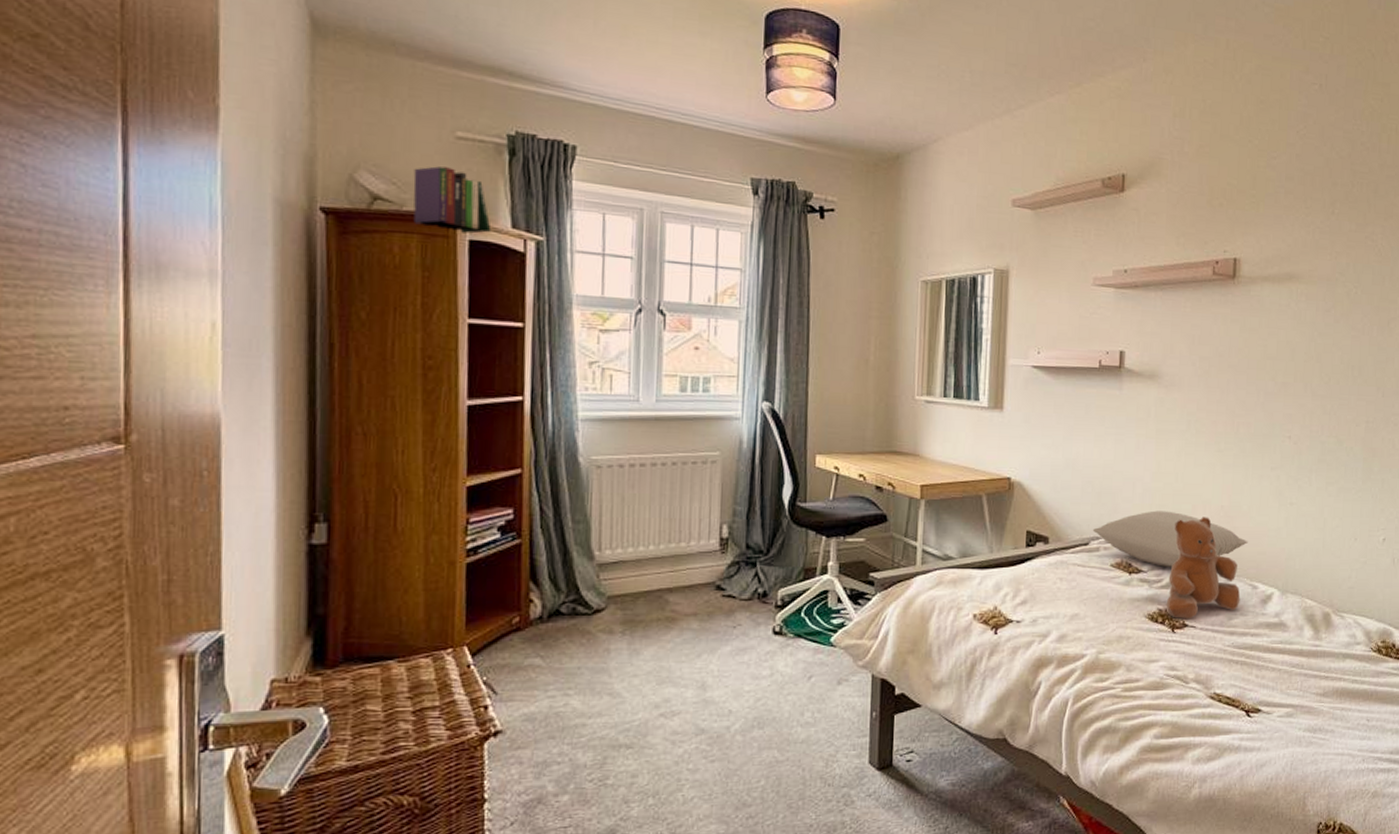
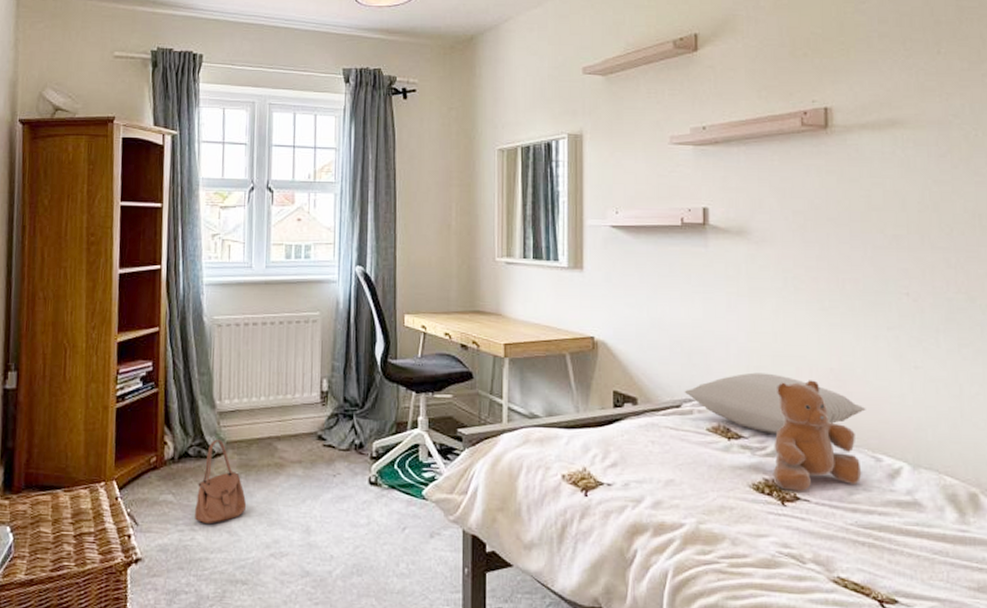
books: present [413,166,492,234] -> none [83,81,139,132]
handbag: none [569,594,632,688] -> present [195,439,247,525]

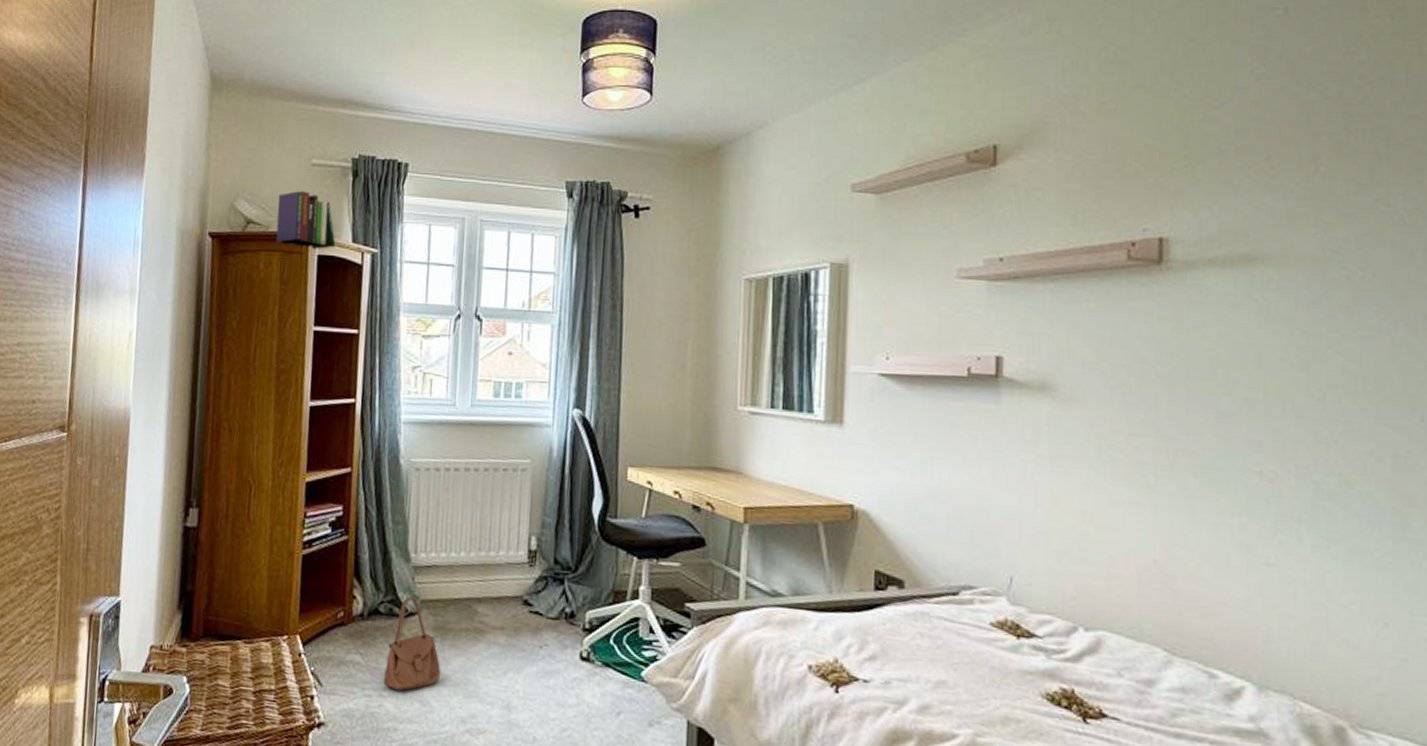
books: none [83,81,139,132] -> present [276,191,336,249]
pillow: present [684,372,866,435] -> none [963,558,1199,636]
teddy bear: present [773,380,862,491] -> none [1073,572,1190,707]

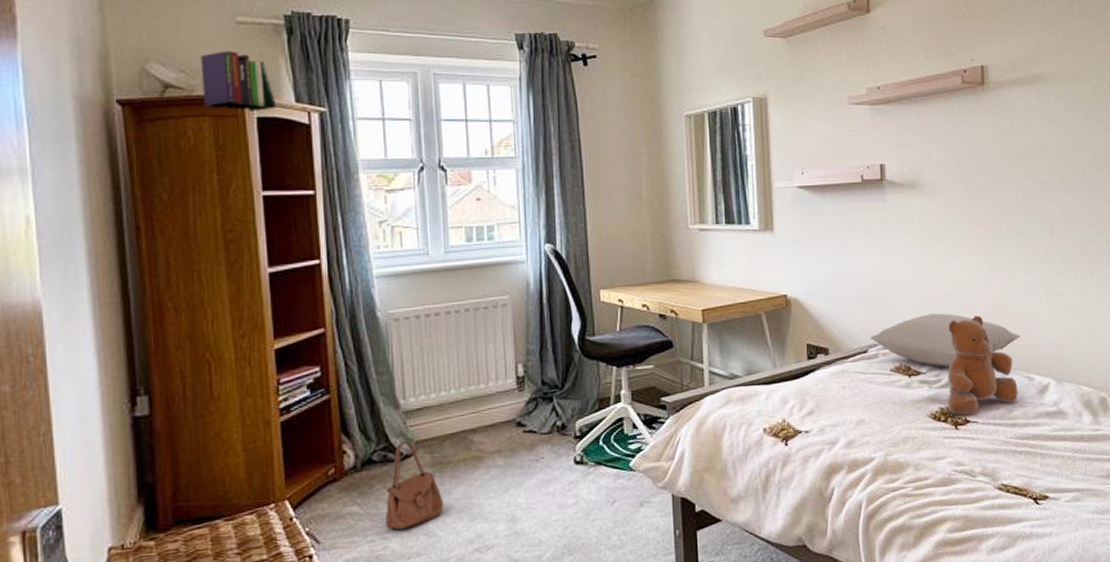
pillow: none [963,558,1199,636] -> present [869,313,1021,368]
teddy bear: none [1073,572,1190,707] -> present [947,315,1019,416]

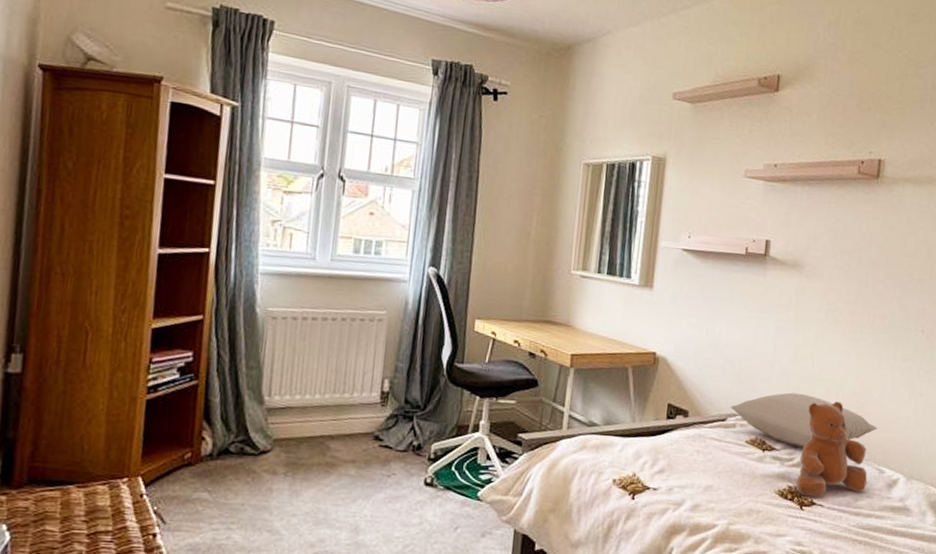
books: present [200,51,277,111] -> none [122,33,192,97]
handbag: present [386,440,444,530] -> none [232,436,292,523]

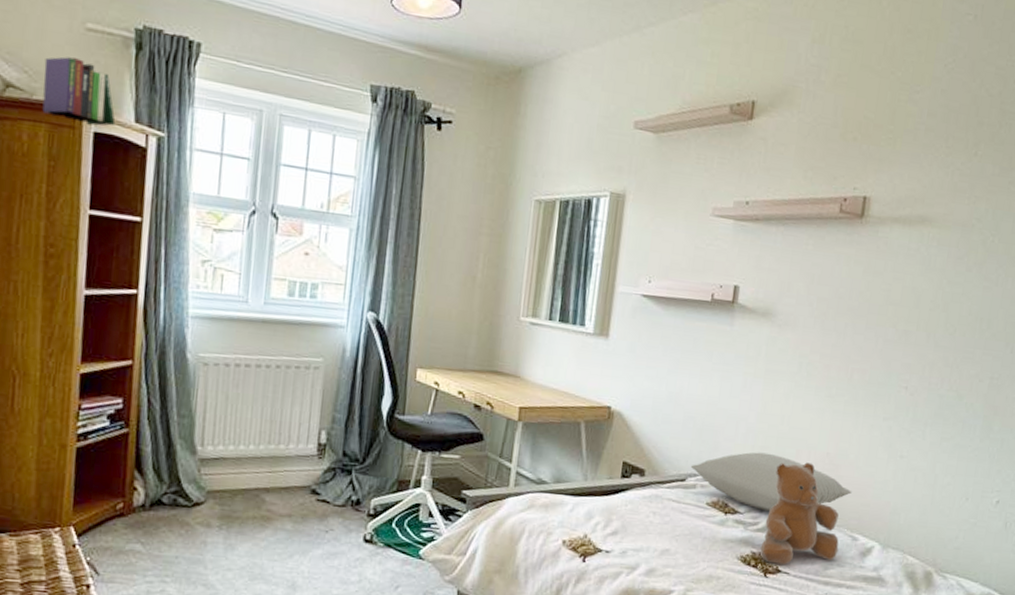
books: none [122,33,192,97] -> present [42,57,116,126]

